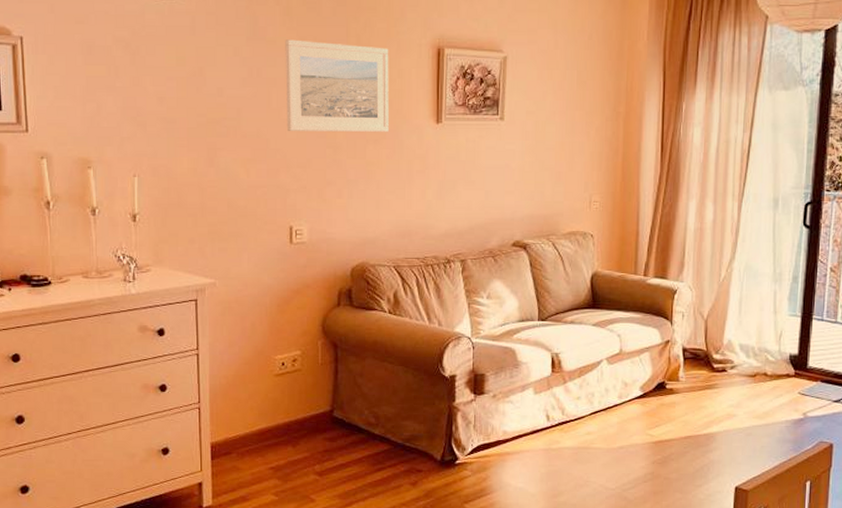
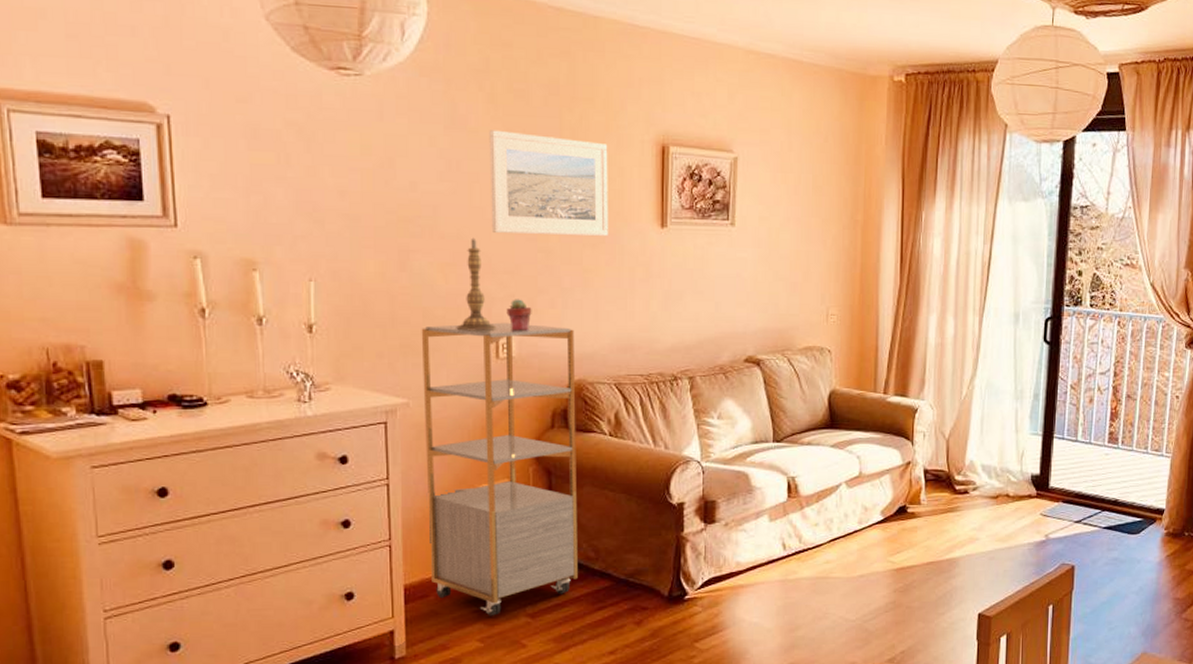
shelving unit: none [226,211,360,473] -> present [421,322,578,616]
candlestick: none [256,136,290,218] -> present [456,237,496,330]
potted succulent: none [299,190,321,219] -> present [506,299,532,331]

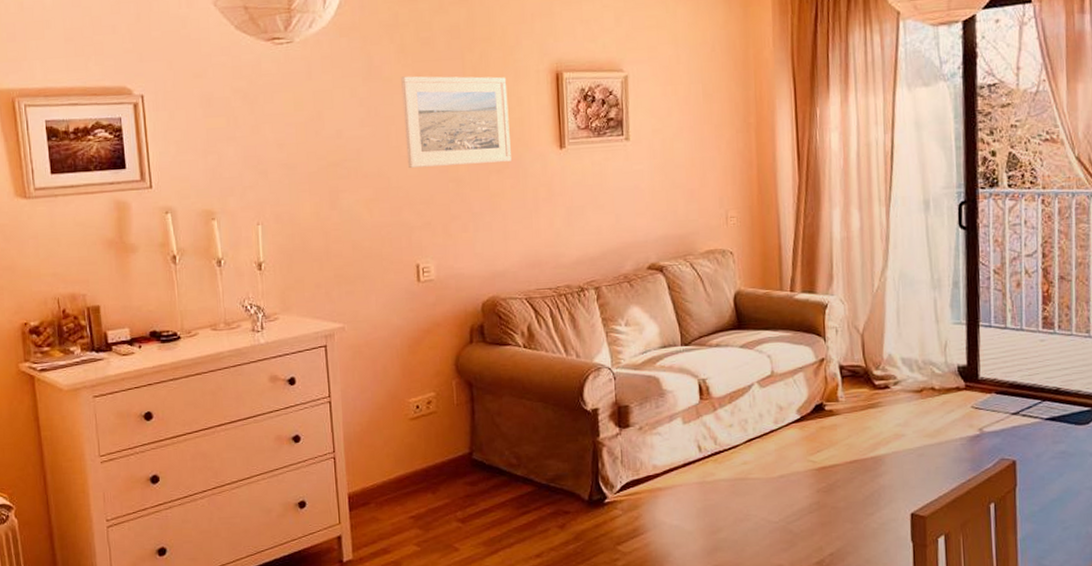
shelving unit: present [421,322,578,616] -> none [352,248,502,521]
candlestick: present [456,237,496,330] -> none [381,174,417,258]
potted succulent: present [506,299,532,331] -> none [424,226,447,256]

